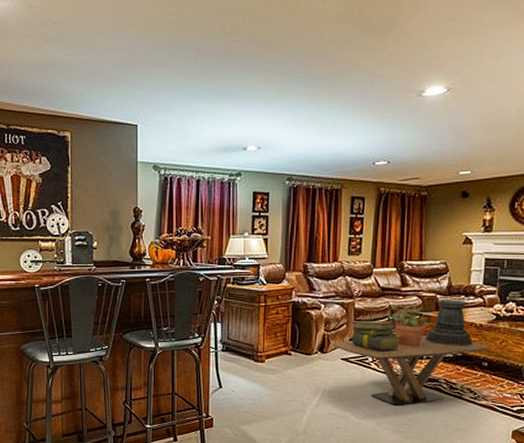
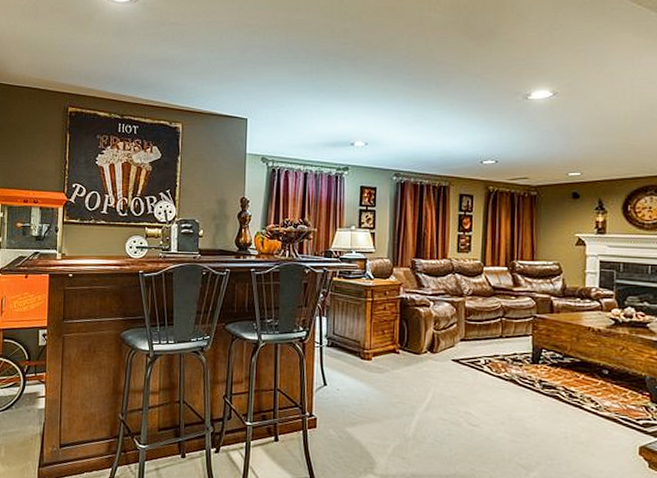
coffee table: present [332,336,489,405] -> none [442,339,609,413]
stack of books: present [351,321,401,350] -> none [462,320,515,353]
potted plant: present [387,305,436,346] -> none [499,305,551,349]
pedestal: present [425,300,473,346] -> none [540,301,591,352]

